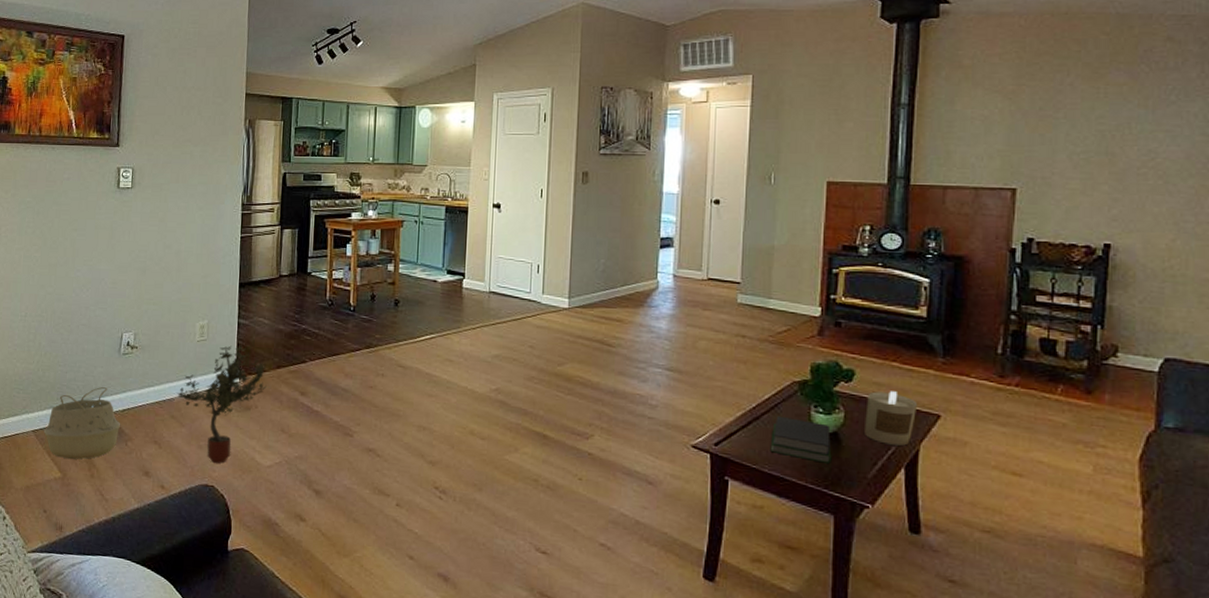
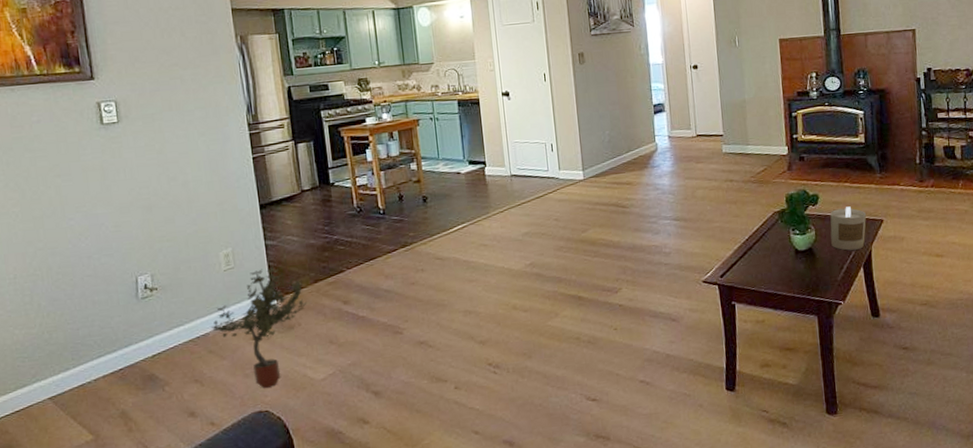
woven basket: present [43,387,121,460] -> none [62,336,154,420]
book: present [770,415,832,463] -> none [763,242,810,275]

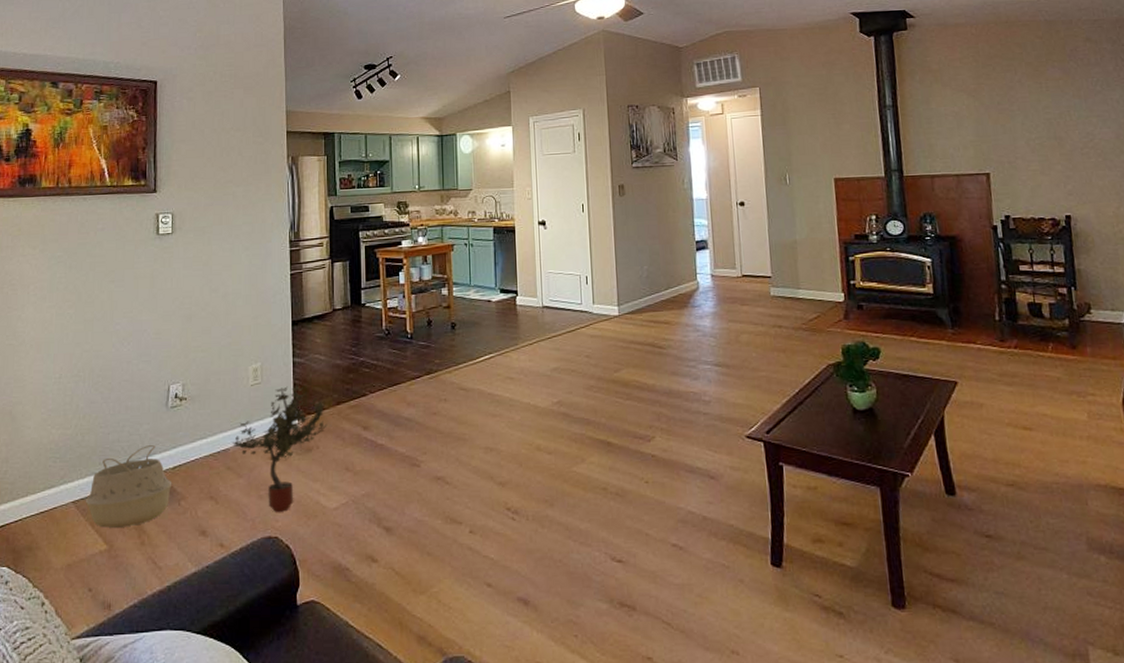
woven basket: none [62,336,154,420] -> present [85,445,172,528]
candle: present [830,206,867,251] -> none [893,364,938,414]

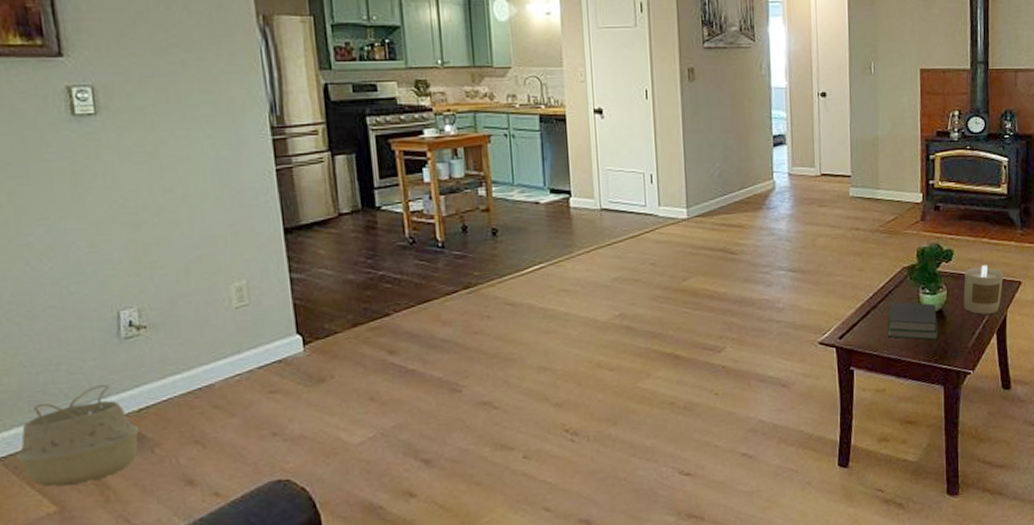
potted tree: present [233,384,327,512] -> none [218,305,342,453]
book: none [815,398,871,439] -> present [887,301,939,340]
candle: none [893,364,938,414] -> present [963,265,1004,315]

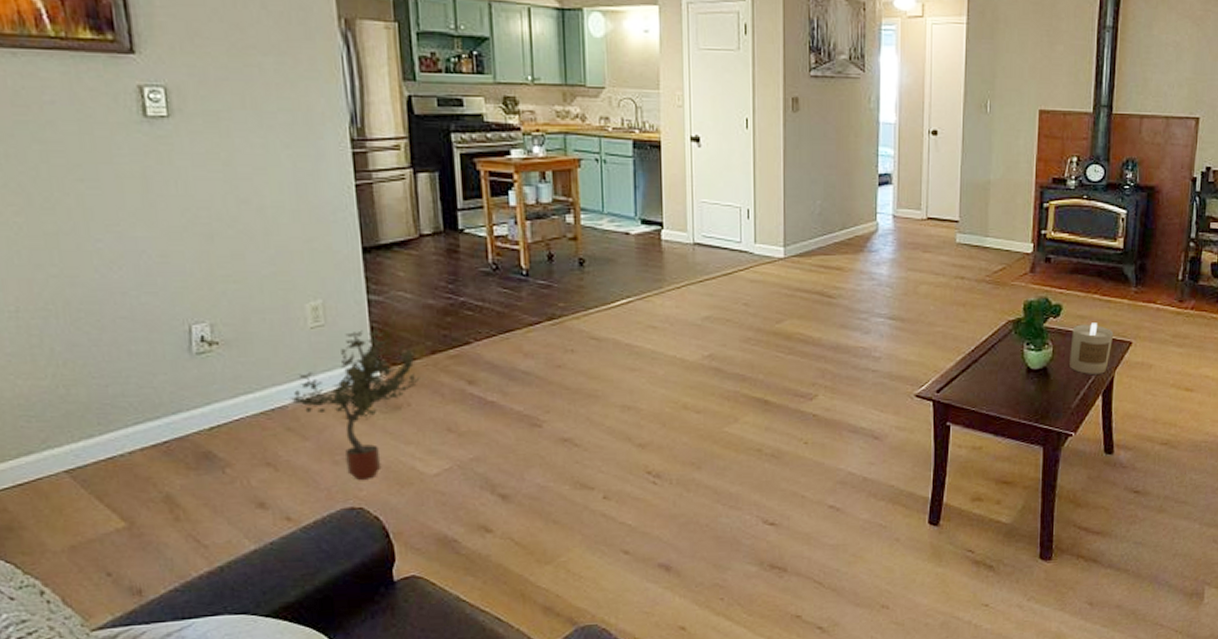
woven basket: present [15,385,140,487] -> none [84,401,211,502]
potted tree: none [218,305,342,453] -> present [291,328,420,480]
book: present [887,301,939,340] -> none [987,356,1042,398]

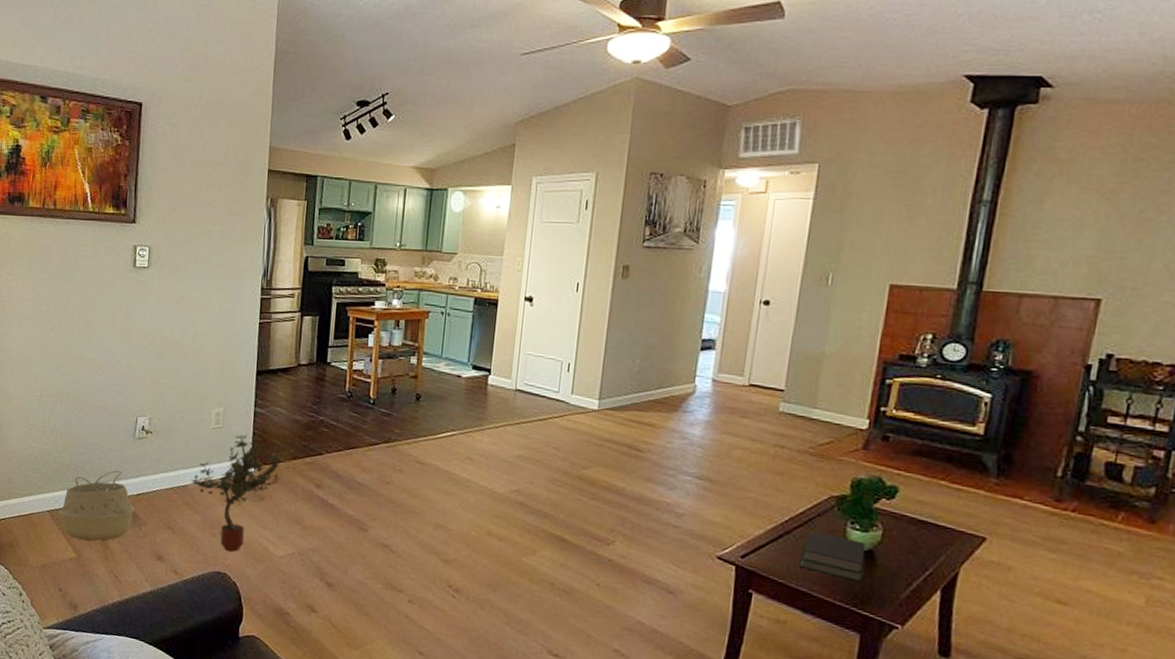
woven basket: none [84,401,211,502] -> present [58,470,135,541]
book: none [987,356,1042,398] -> present [799,530,866,582]
candle: present [1068,323,1114,374] -> none [900,510,963,568]

